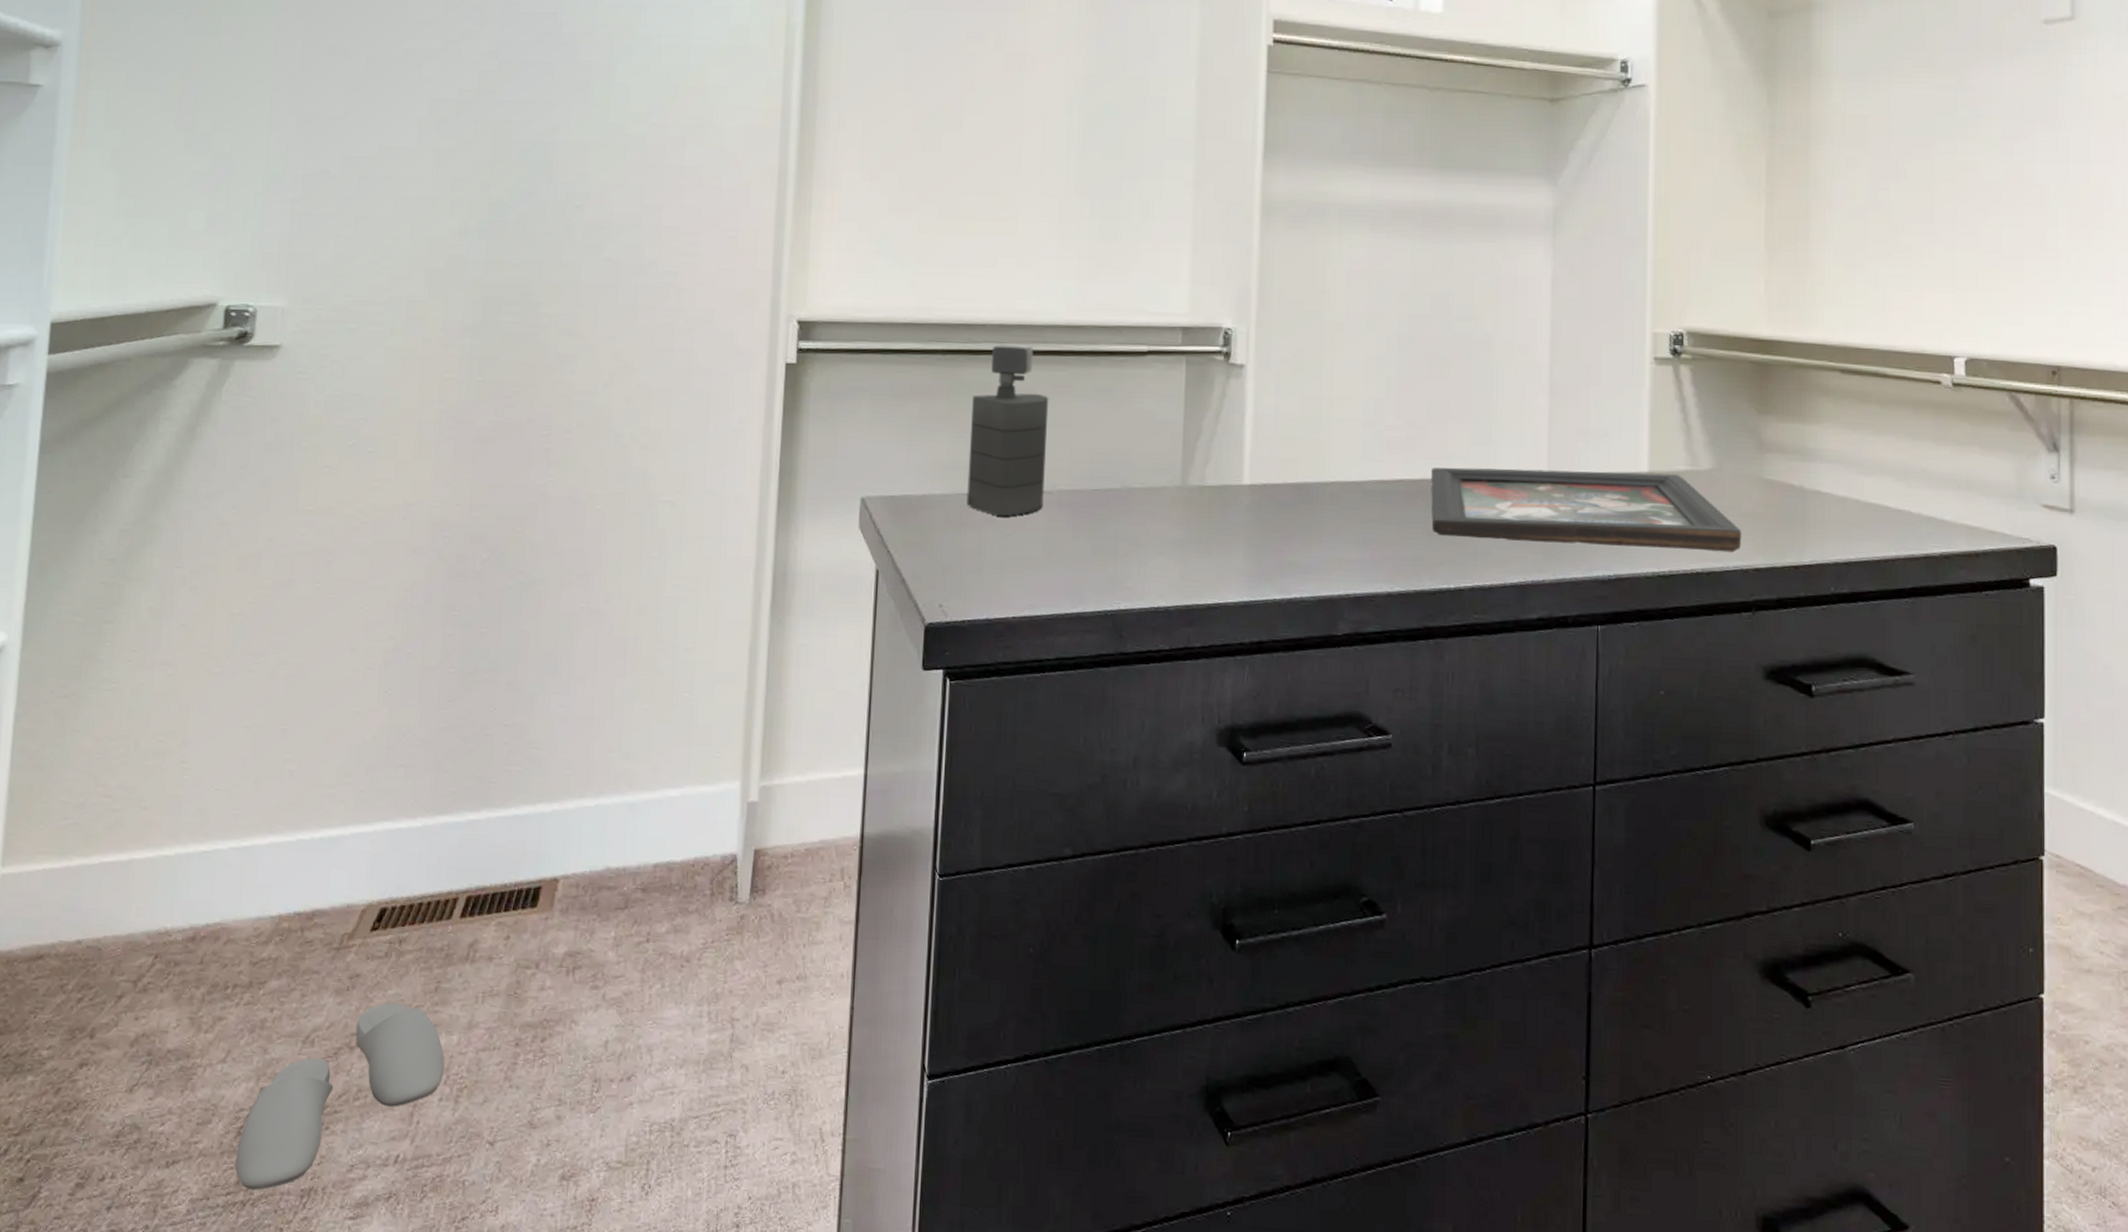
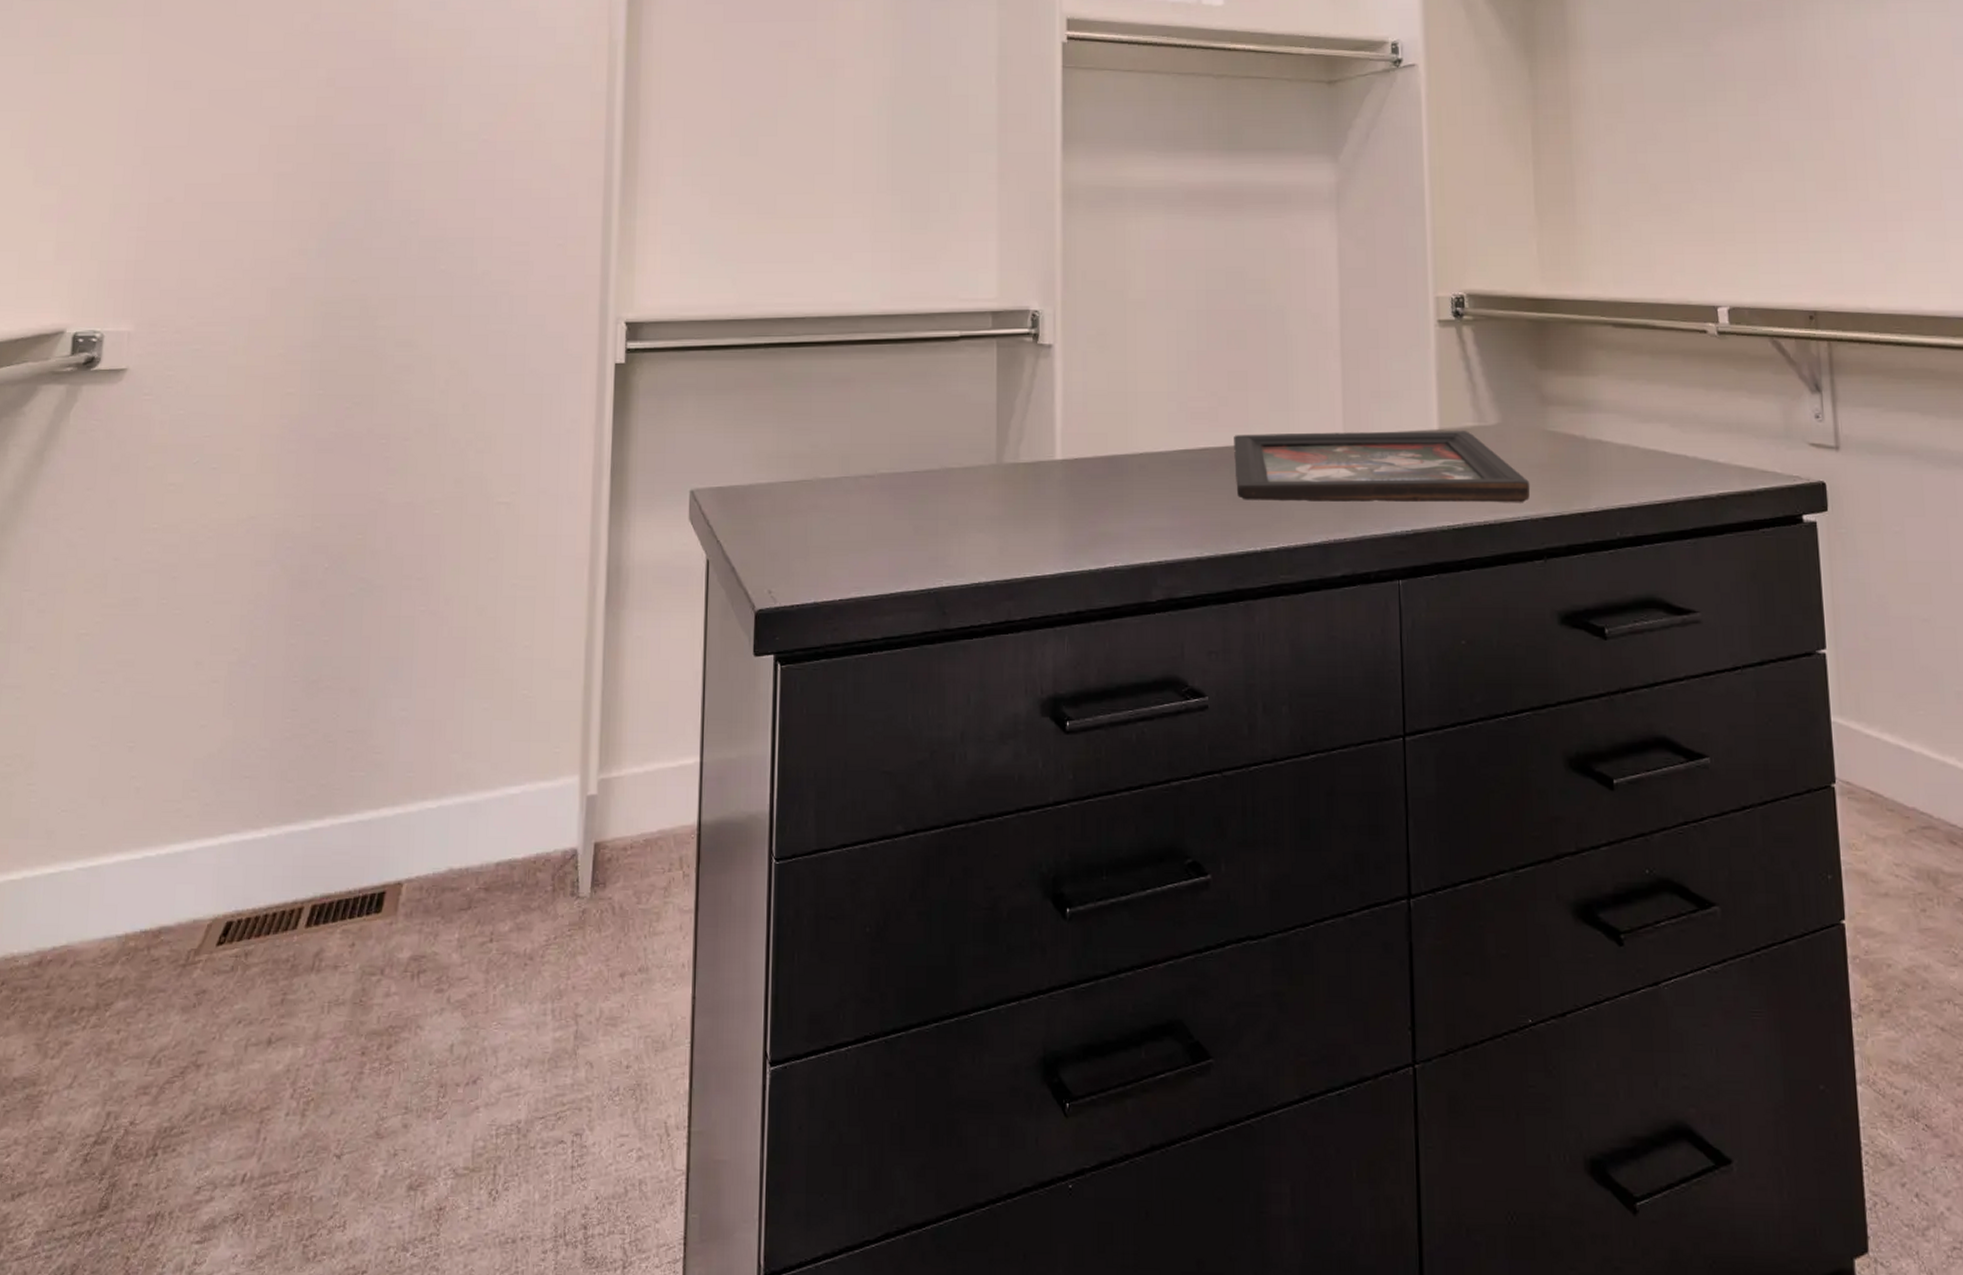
slippers: present [235,1002,445,1190] -> none [81,1017,292,1219]
perfume bottle: present [967,344,1049,517] -> none [792,336,868,502]

